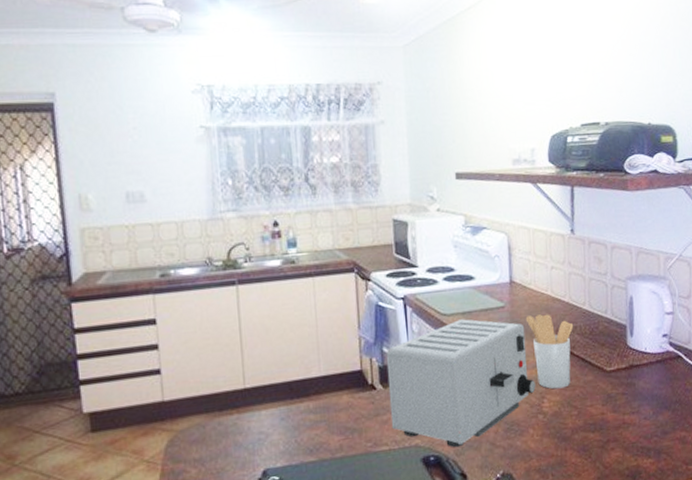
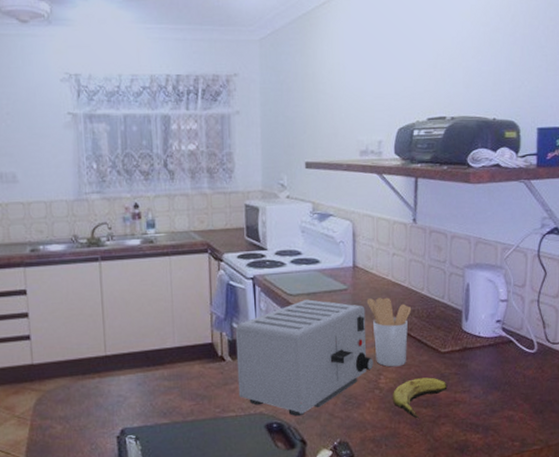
banana: none [557,398,615,445] -> present [392,377,448,419]

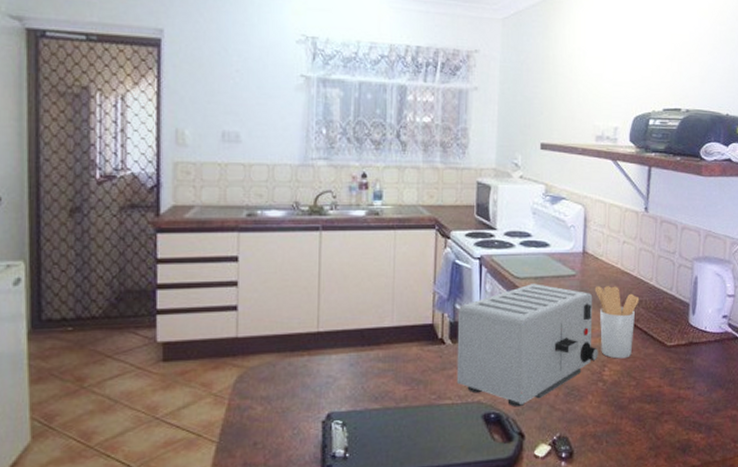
banana: present [392,377,448,419] -> none [615,371,672,415]

